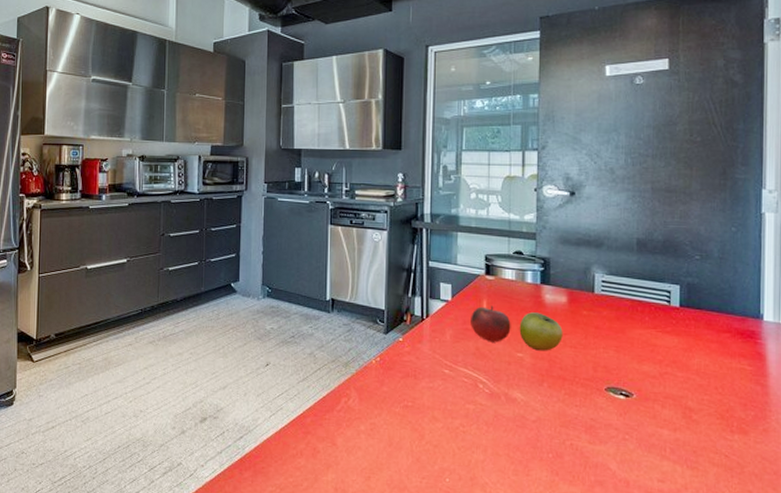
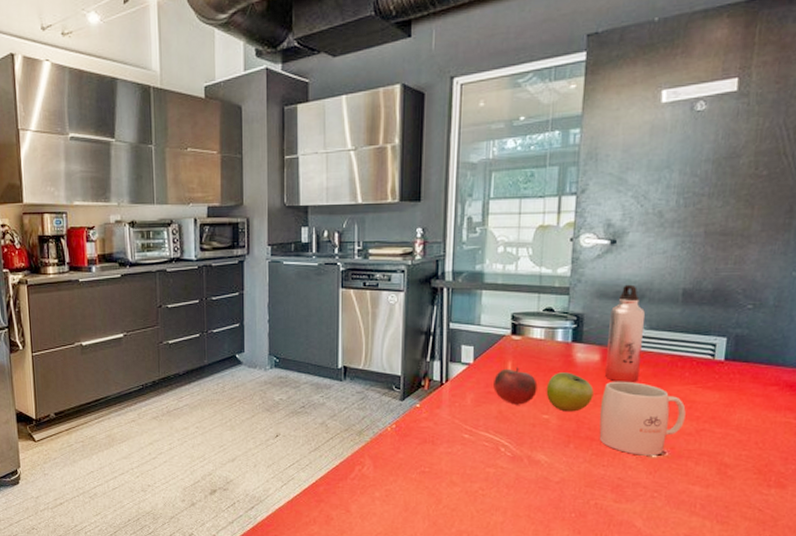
mug: none [569,322,649,397] -> present [599,381,686,456]
water bottle: none [571,232,604,326] -> present [604,284,645,384]

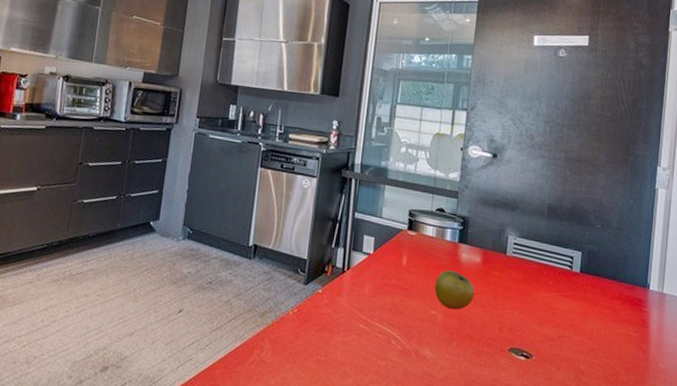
fruit: present [493,367,538,405] -> none [389,261,428,299]
mug: present [599,381,686,456] -> none [478,283,550,359]
water bottle: present [604,284,645,384] -> none [484,195,518,287]

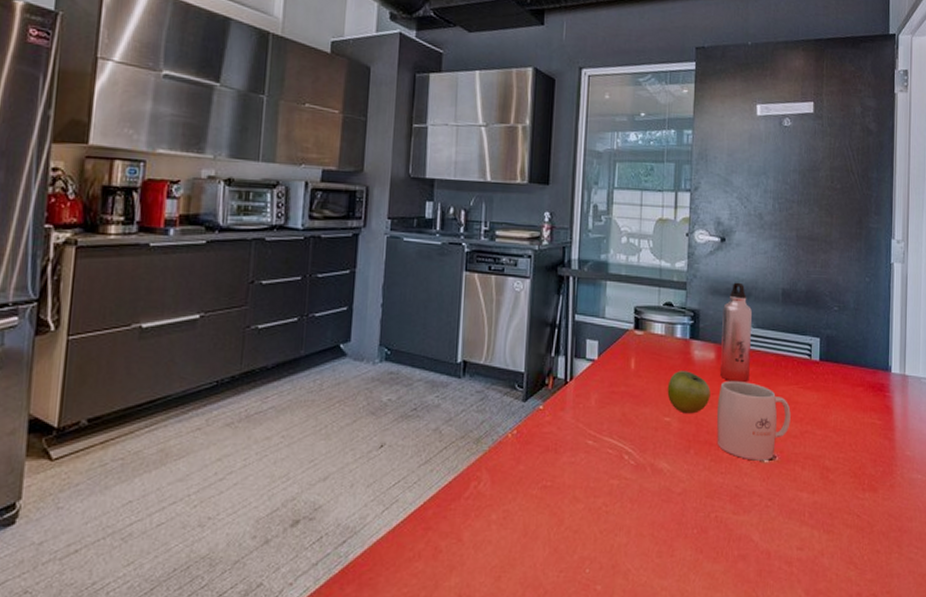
mug: none [478,283,550,359] -> present [716,380,791,461]
water bottle: none [484,195,518,287] -> present [719,282,752,383]

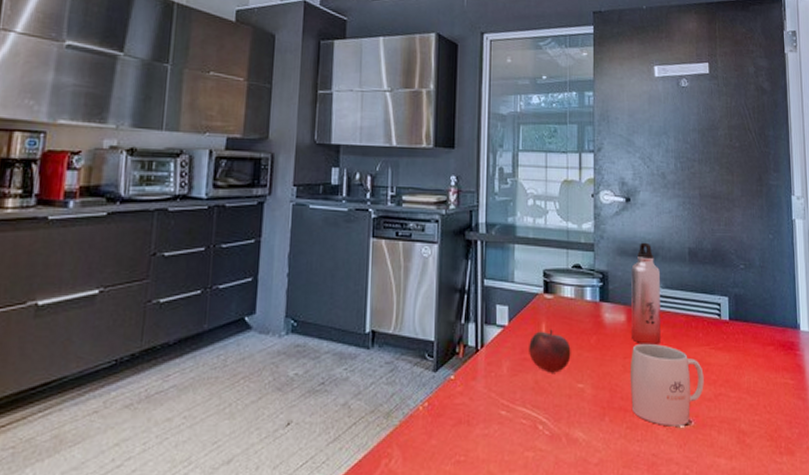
fruit: none [617,364,659,406] -> present [529,329,571,373]
fruit: present [667,371,711,414] -> none [579,335,623,379]

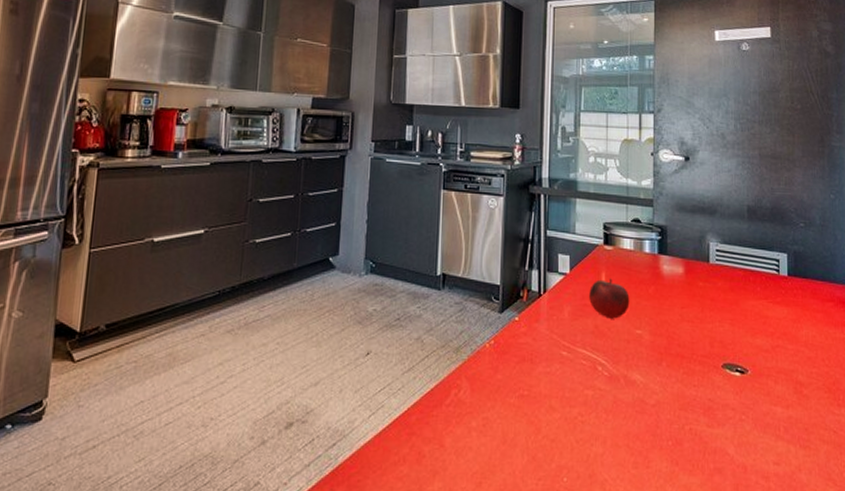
mug: present [629,343,704,427] -> none [687,294,761,374]
water bottle: present [630,242,661,346] -> none [688,199,718,298]

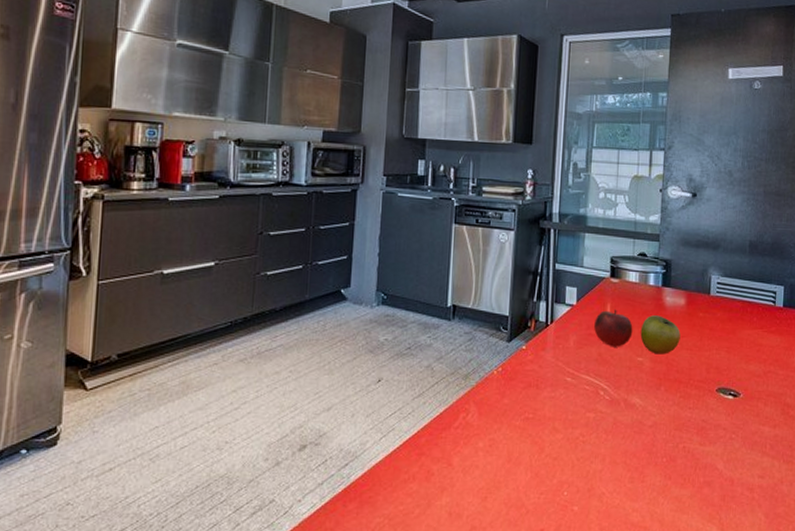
fruit: none [638,285,680,327] -> present [640,315,681,355]

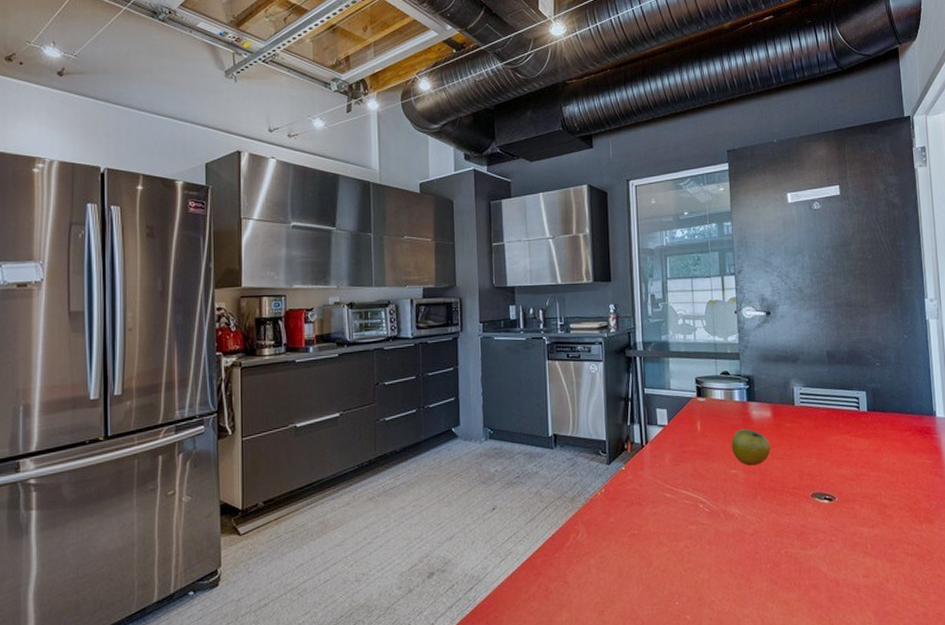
fruit: present [594,309,633,347] -> none [687,426,724,462]

